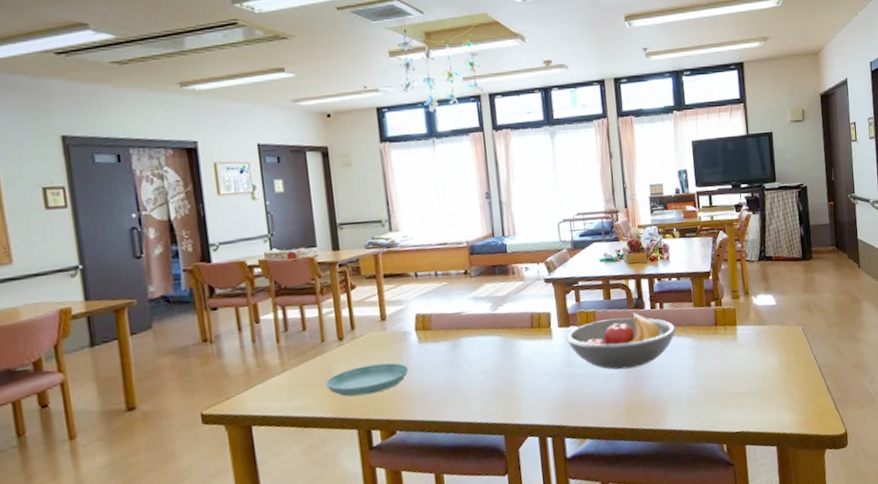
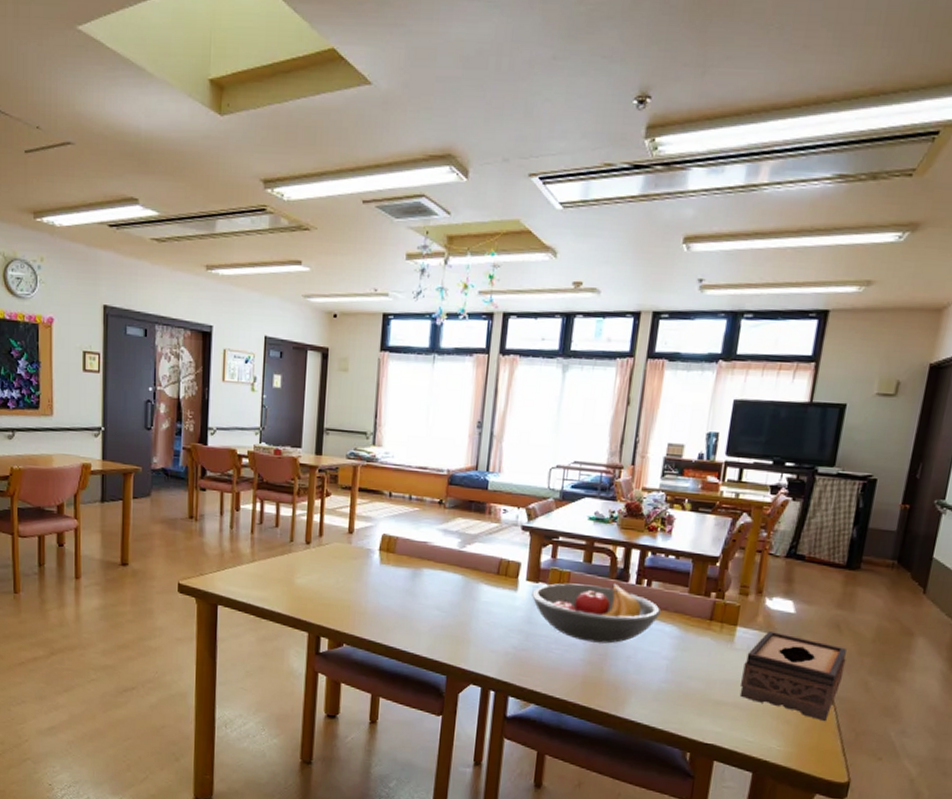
saucer: present [325,363,409,397] -> none [287,573,366,603]
tissue box: none [749,323,822,388] -> present [739,630,846,722]

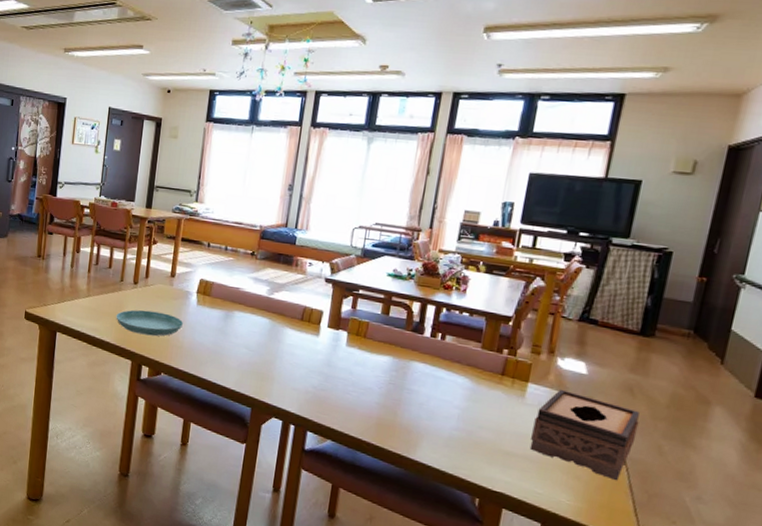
saucer: none [287,573,366,603] -> present [116,309,184,336]
fruit bowl: present [532,583,662,644] -> none [332,332,455,390]

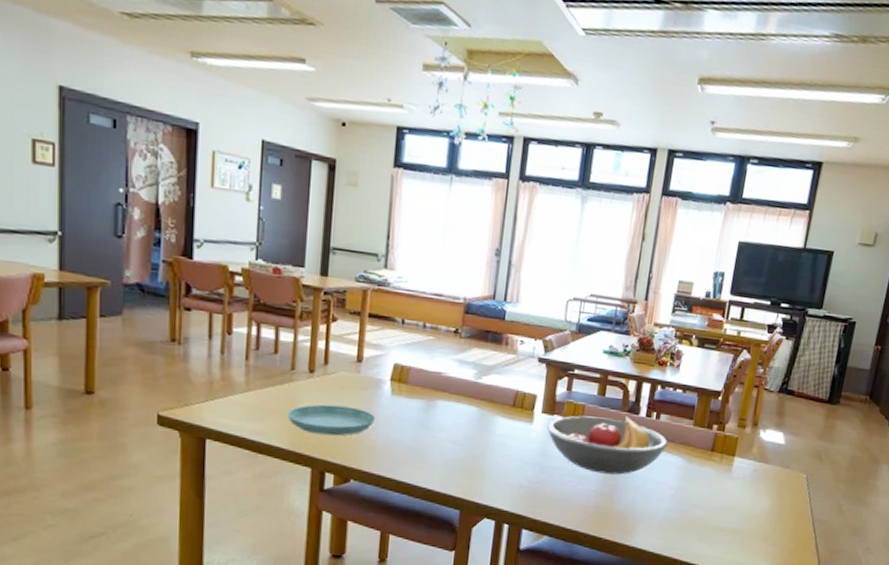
fruit bowl: none [332,332,455,390] -> present [547,415,669,475]
tissue box: present [529,388,639,481] -> none [735,460,826,543]

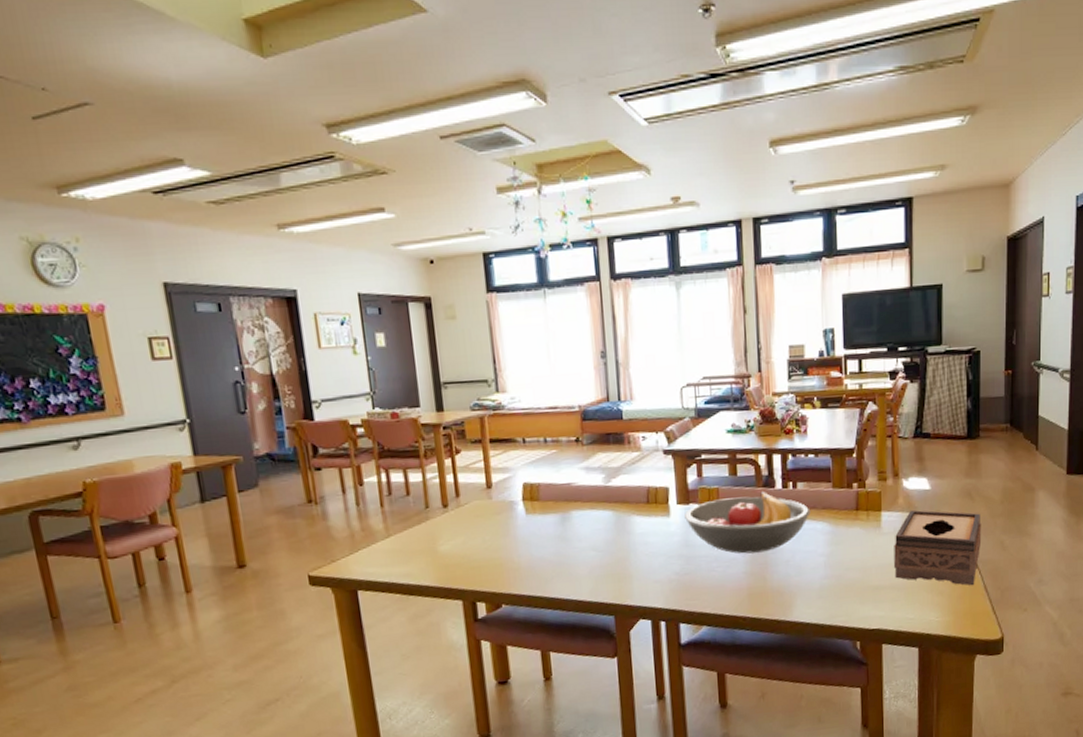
saucer: present [287,404,376,436] -> none [430,533,516,567]
tissue box: none [735,460,826,543] -> present [894,509,982,586]

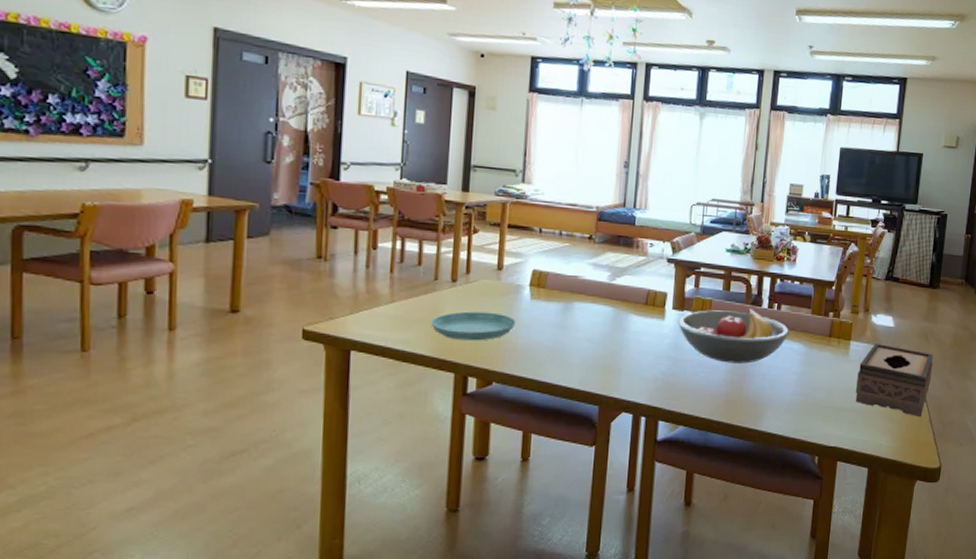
saucer: none [430,533,516,567] -> present [431,311,517,341]

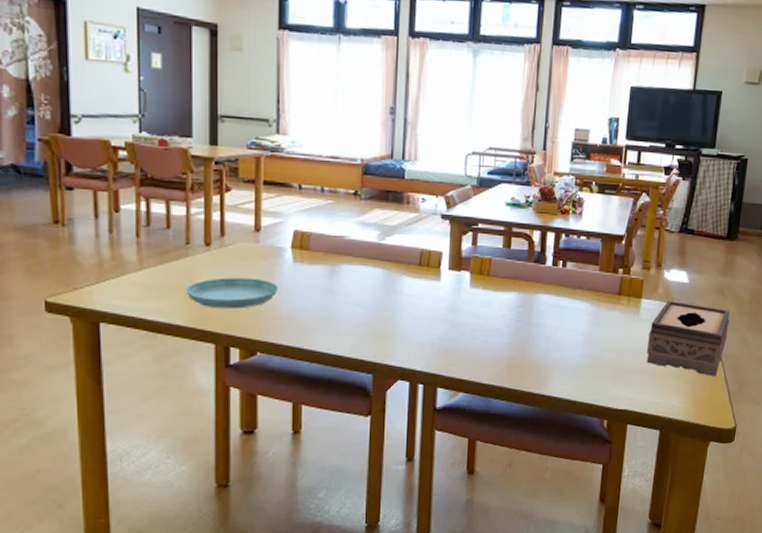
fruit bowl: present [678,309,790,364] -> none [455,267,576,326]

